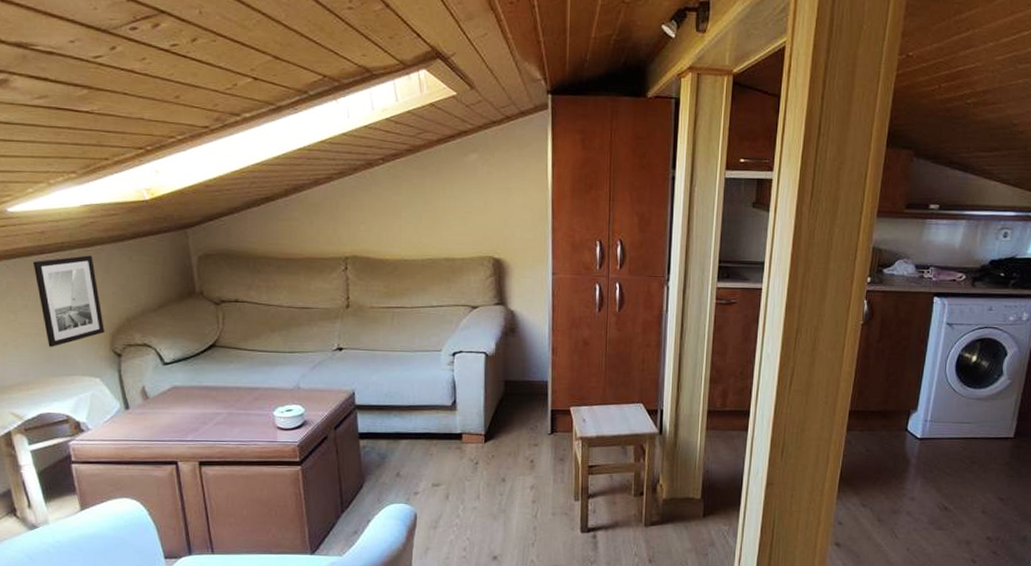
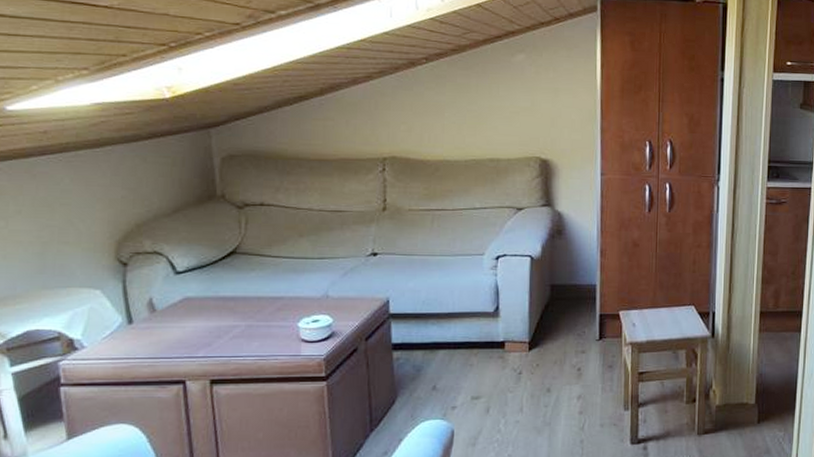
wall art: present [32,255,104,347] -> none [31,156,110,257]

